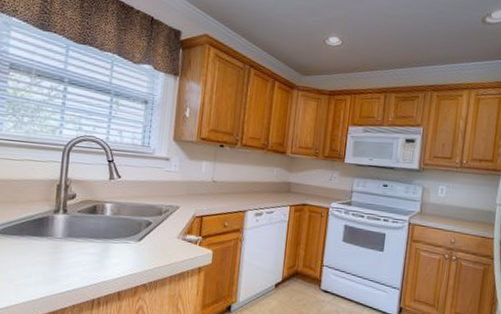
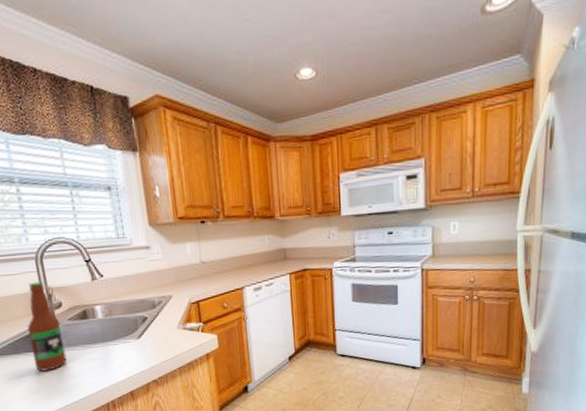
bottle: none [33,171,70,258] -> present [27,281,68,371]

